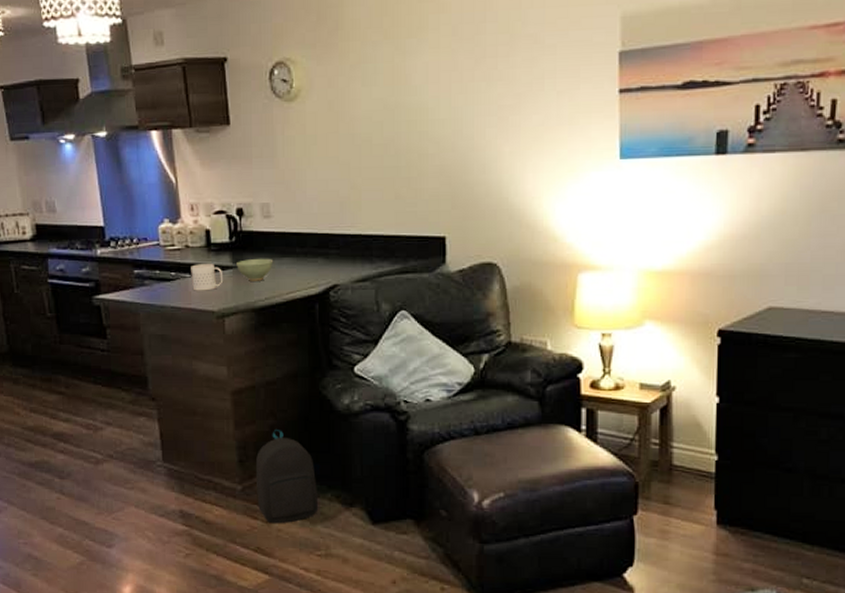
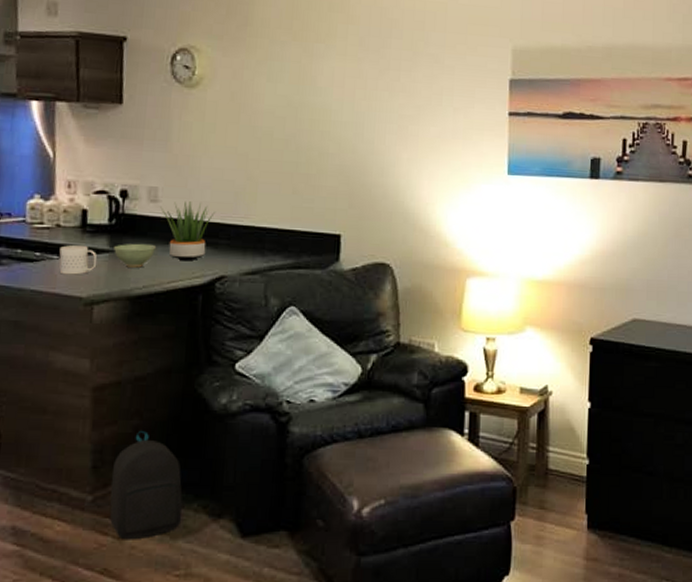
potted plant: none [273,214,323,272] -> present [160,201,215,261]

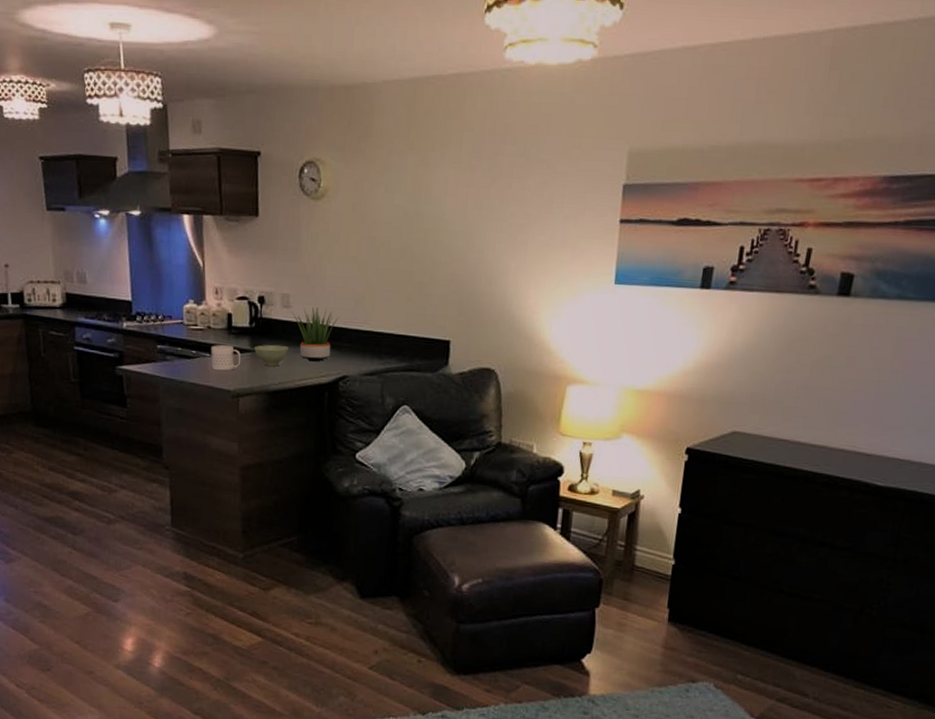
backpack: present [109,431,183,540] -> none [256,505,313,592]

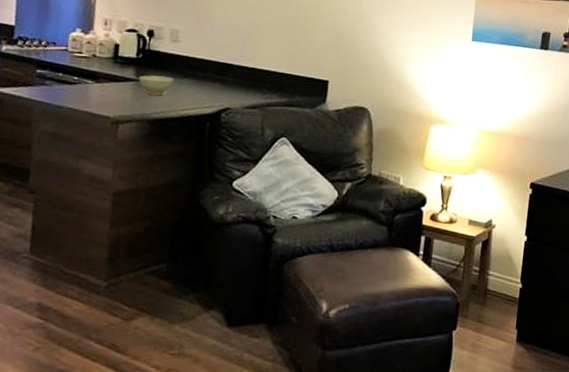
mug: present [211,345,242,371] -> none [92,72,125,98]
potted plant: present [292,307,339,362] -> none [180,43,225,94]

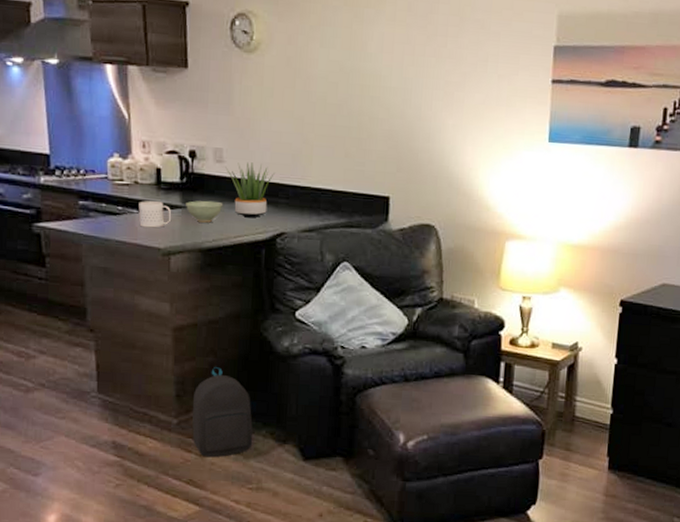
mug: none [92,72,125,98] -> present [138,201,172,228]
backpack: none [119,232,182,322] -> present [192,367,253,458]
potted plant: none [180,43,225,94] -> present [225,162,275,218]

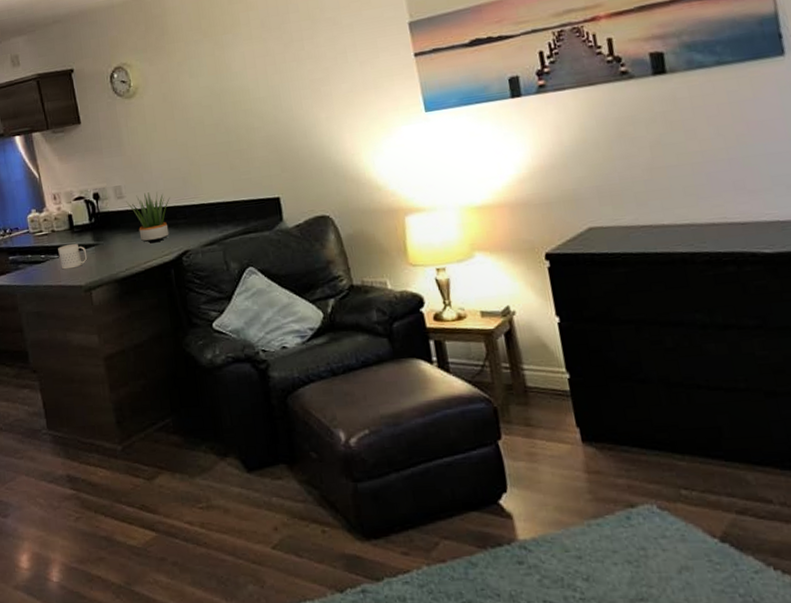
bowl: present [186,200,223,223] -> none [97,234,130,256]
backpack: present [192,367,253,458] -> none [132,389,195,481]

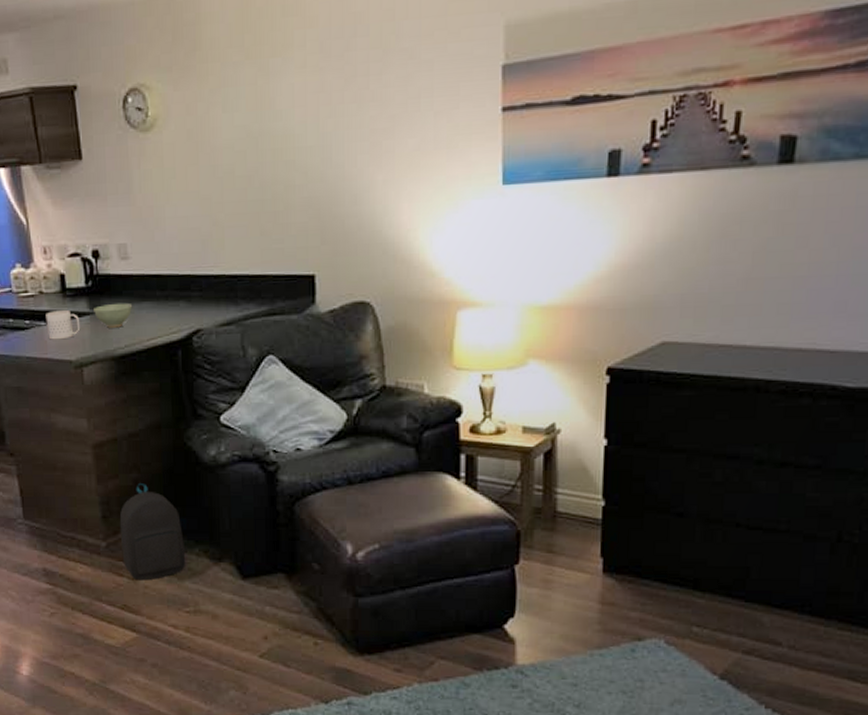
bowl: none [97,234,130,256] -> present [94,303,133,328]
potted plant: present [126,192,170,243] -> none [131,255,184,317]
backpack: none [132,389,195,481] -> present [119,484,185,581]

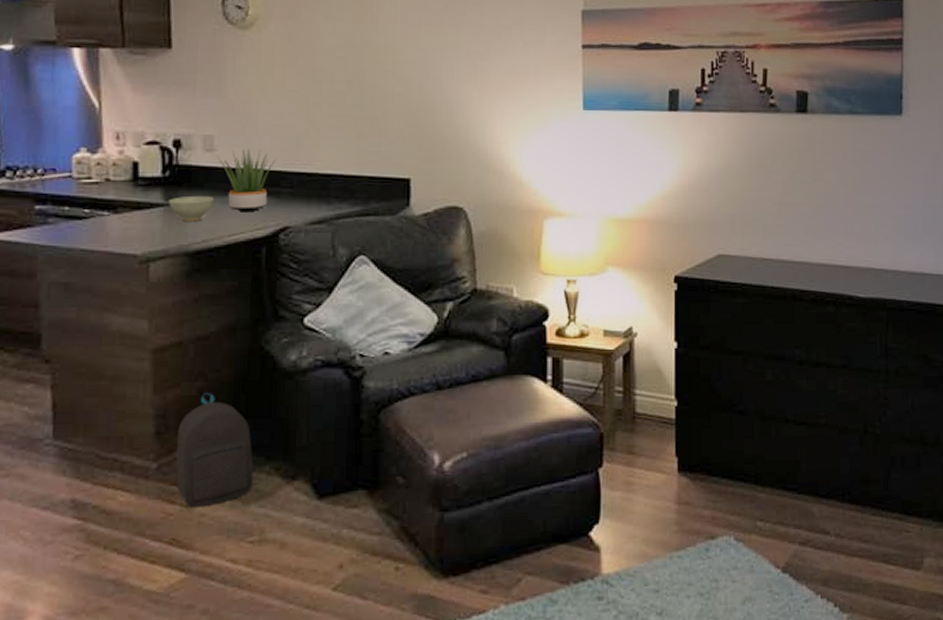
mug: present [46,310,81,340] -> none [110,200,152,232]
potted plant: none [131,255,184,317] -> present [217,149,276,213]

